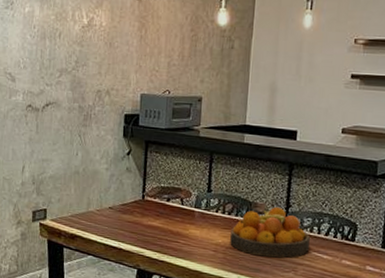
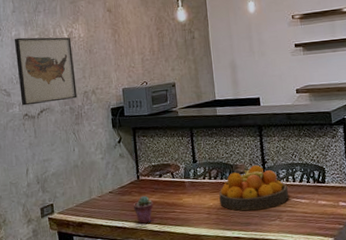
wall art: none [26,15,91,97] -> present [14,37,77,106]
potted succulent: none [133,218,156,249] -> present [133,195,154,224]

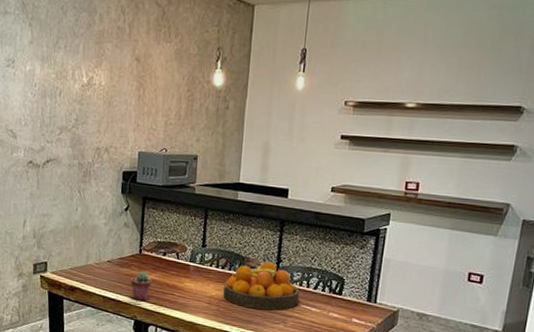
wall art: present [14,37,77,106] -> none [27,74,91,154]

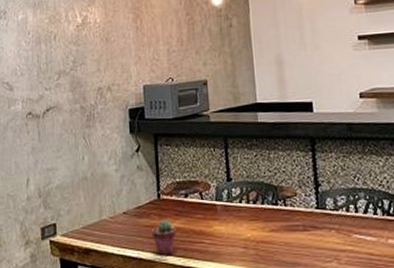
fruit bowl: present [223,261,300,310] -> none [259,187,350,247]

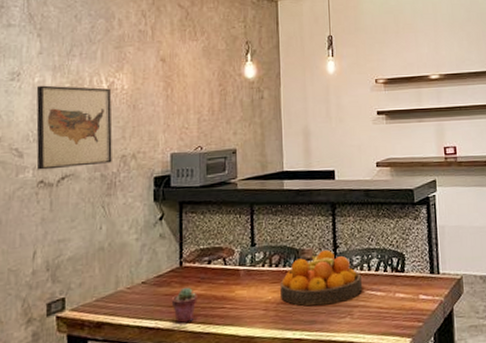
wall art: none [20,22,90,103] -> present [36,85,112,170]
fruit bowl: none [259,187,350,247] -> present [280,249,363,306]

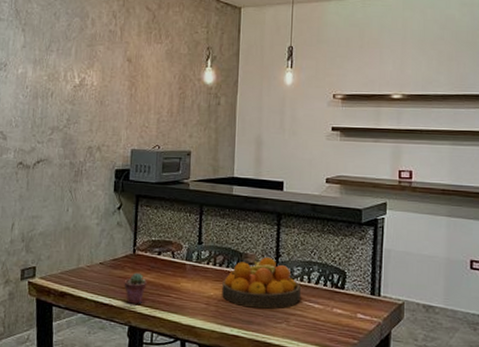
wall art: present [36,85,112,170] -> none [17,76,83,153]

